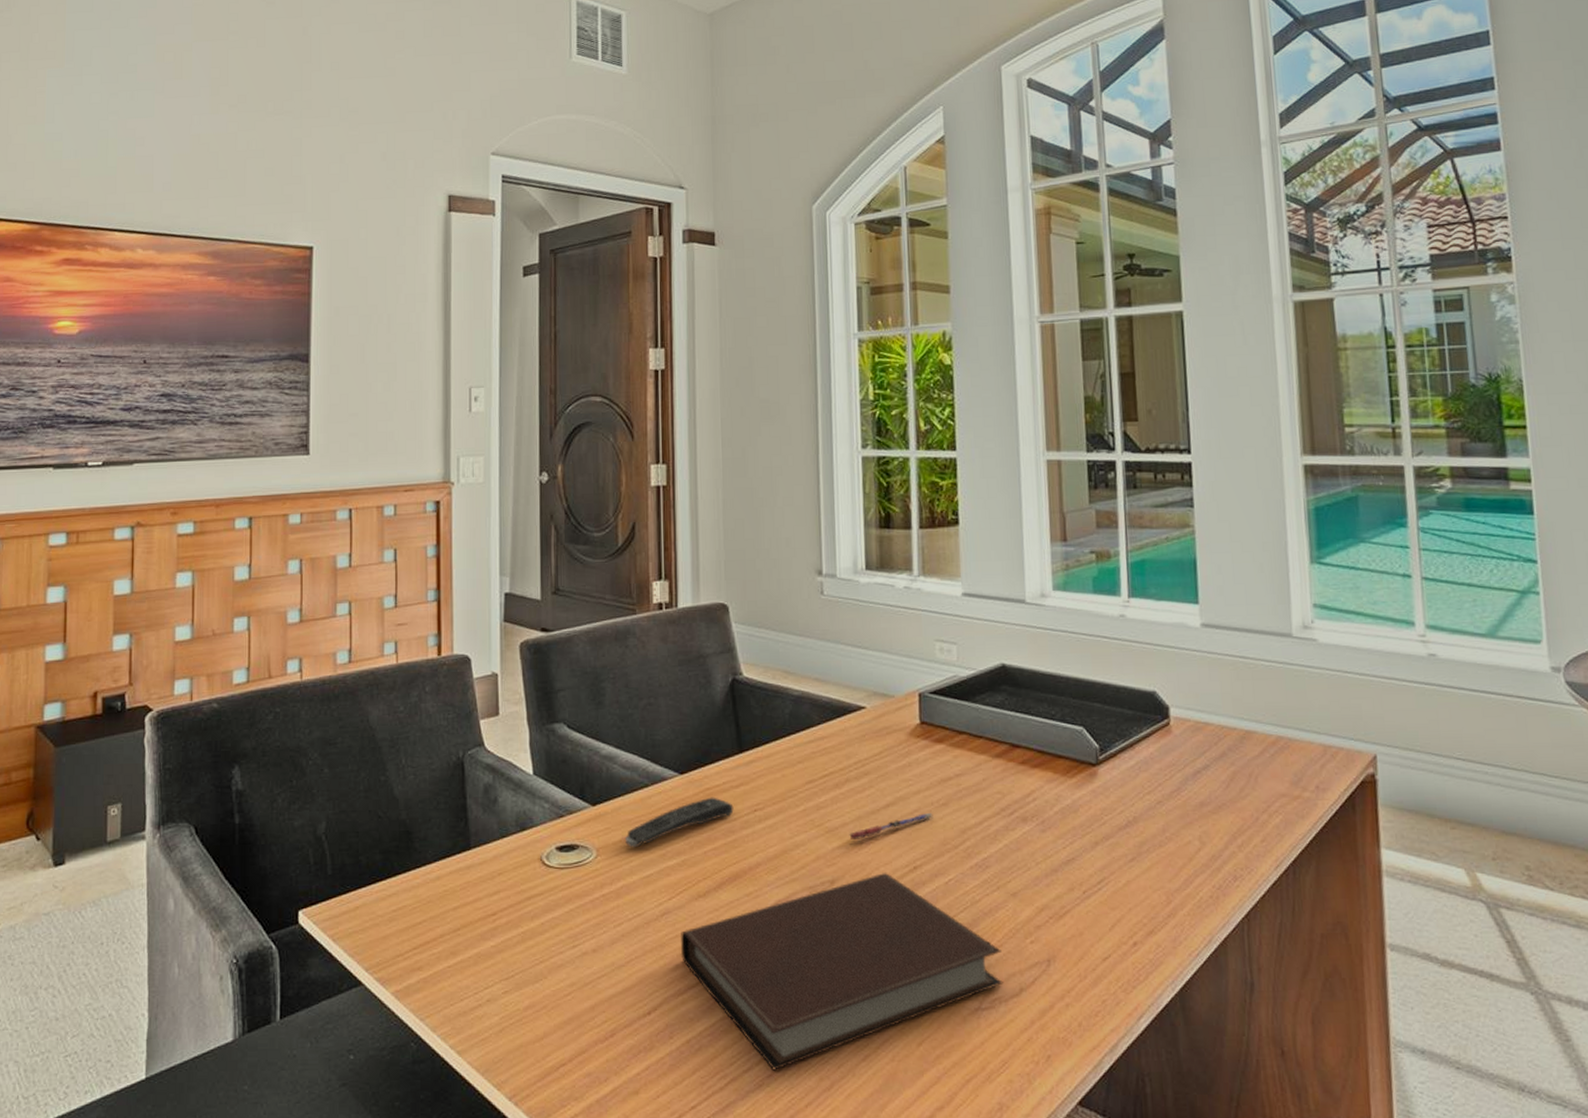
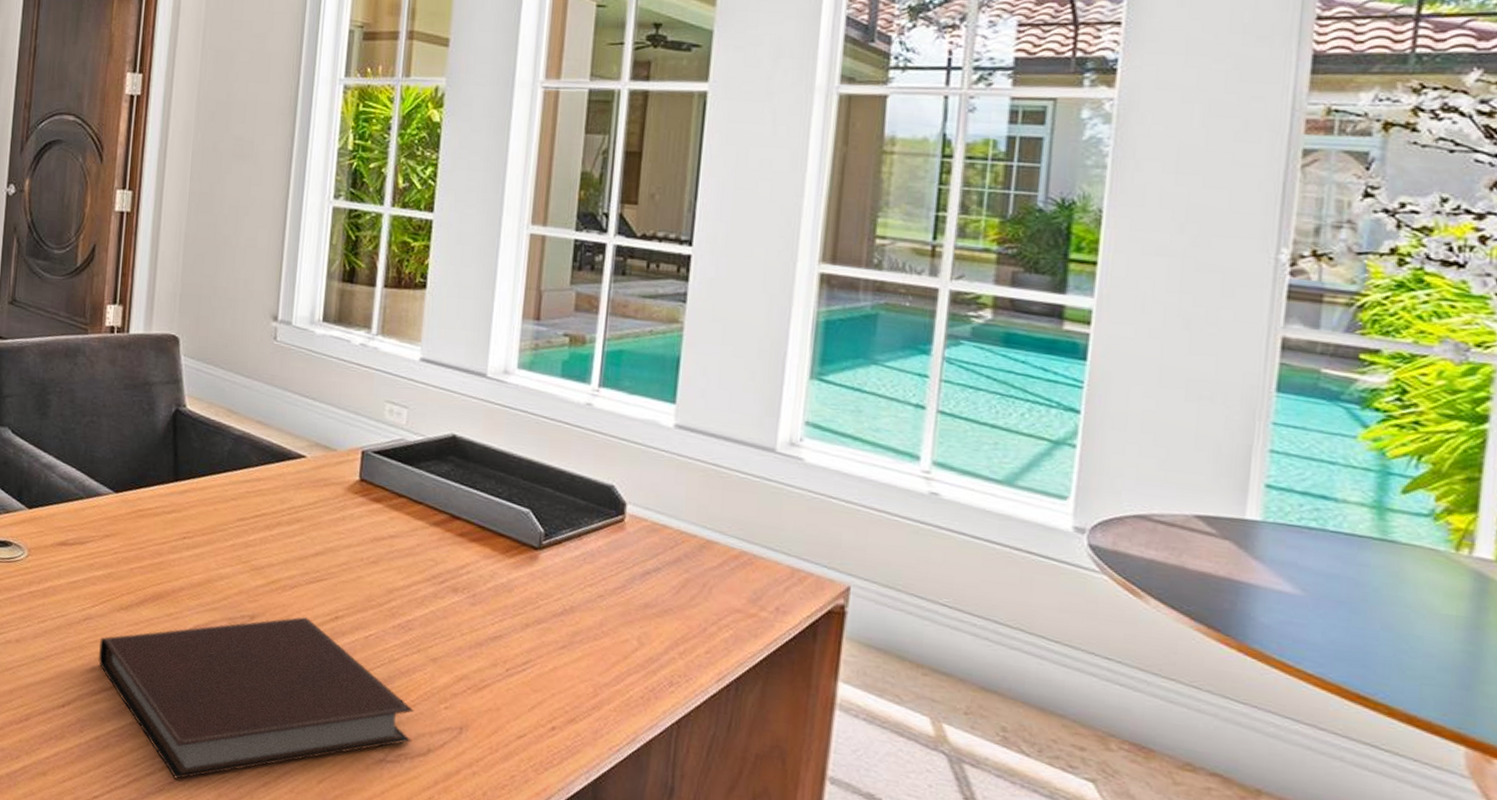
remote control: present [625,797,734,848] -> none [56,518,164,554]
pen: present [849,812,933,840] -> none [274,567,362,582]

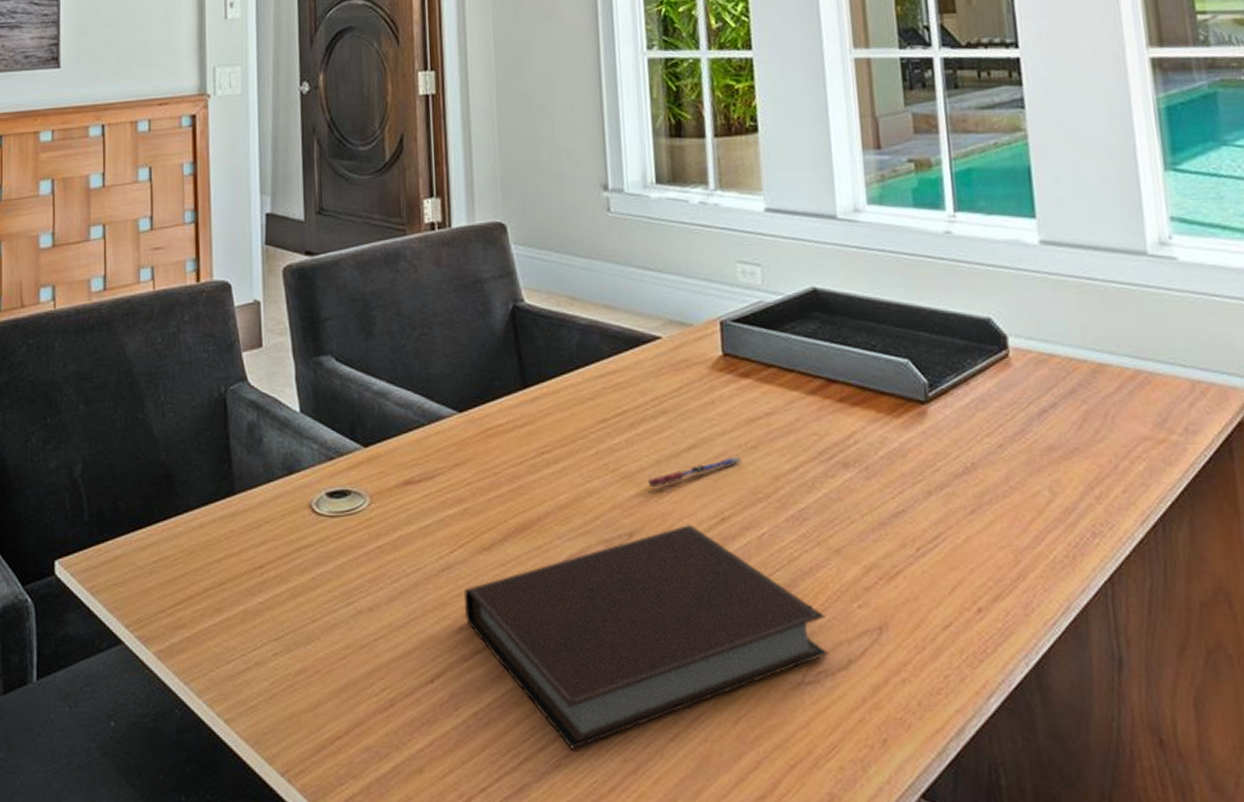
pen: none [274,567,362,582] -> present [647,456,741,487]

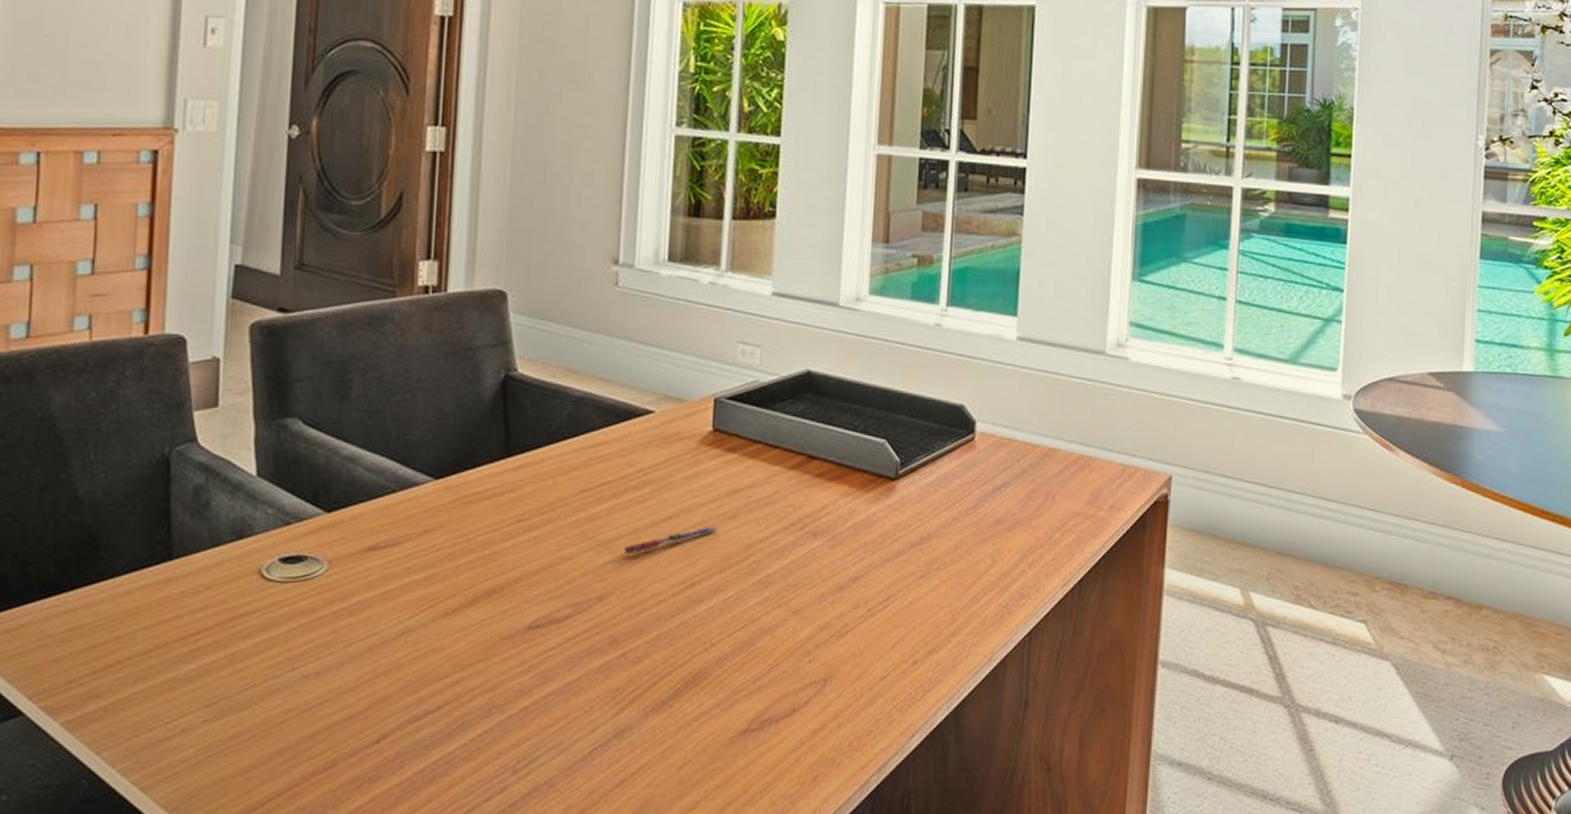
notebook: present [464,525,829,749] -> none [419,589,777,799]

